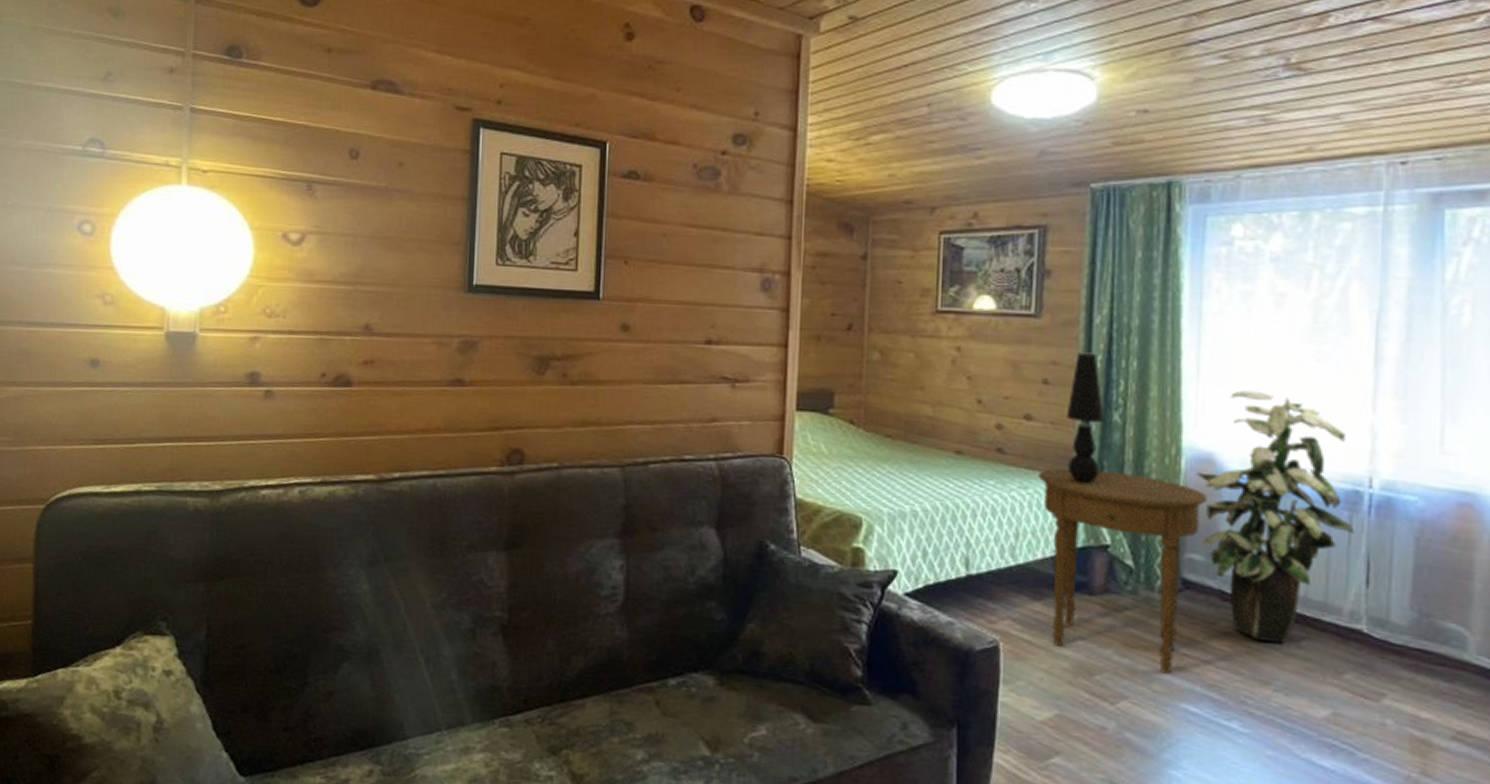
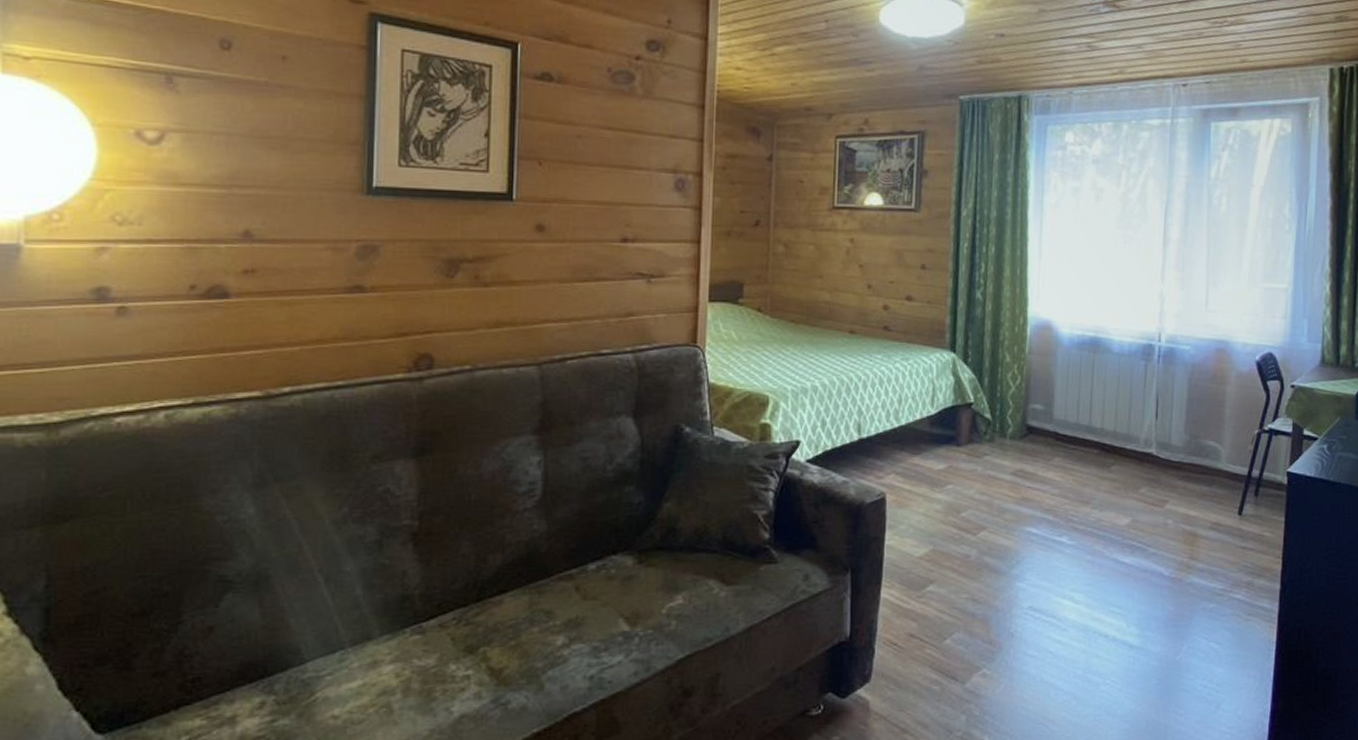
side table: present [1038,468,1207,674] -> none [917,340,1046,505]
table lamp: present [1066,352,1104,484] -> none [939,241,969,353]
indoor plant: present [1195,390,1355,645] -> none [1037,268,1149,471]

